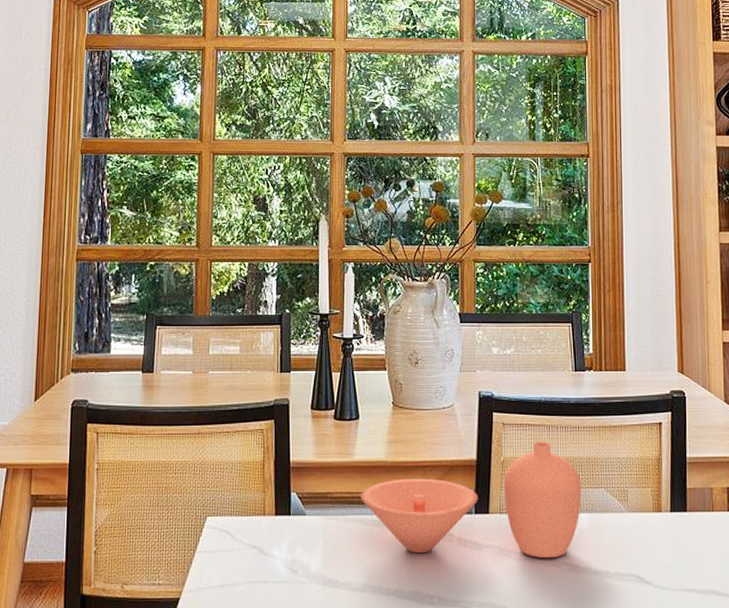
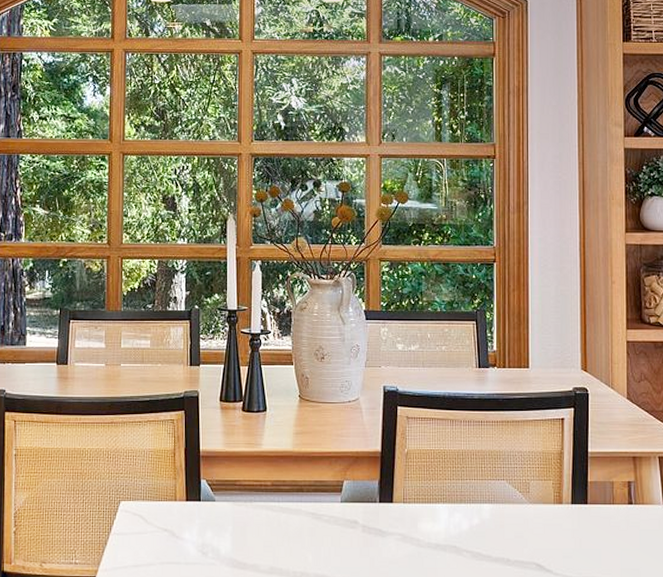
decorative bowl: present [361,441,582,559] -> none [268,435,484,546]

